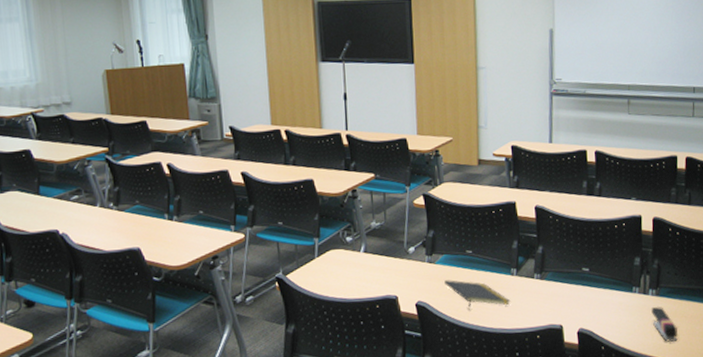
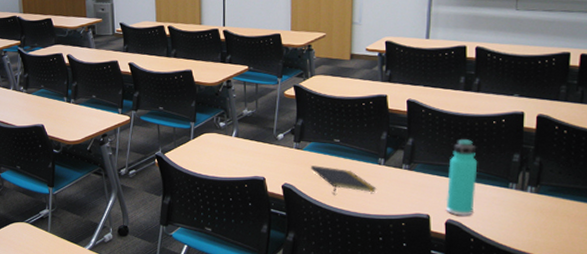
thermos bottle: none [576,244,604,324] -> present [446,138,478,216]
stapler: present [651,307,678,342] -> none [529,204,558,241]

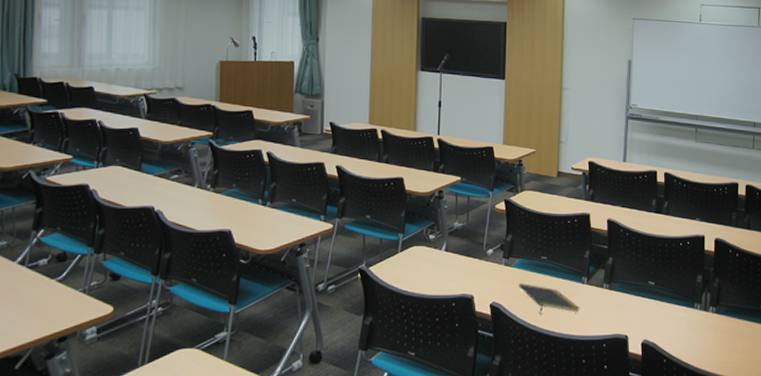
thermos bottle: present [446,138,478,216] -> none [642,259,668,336]

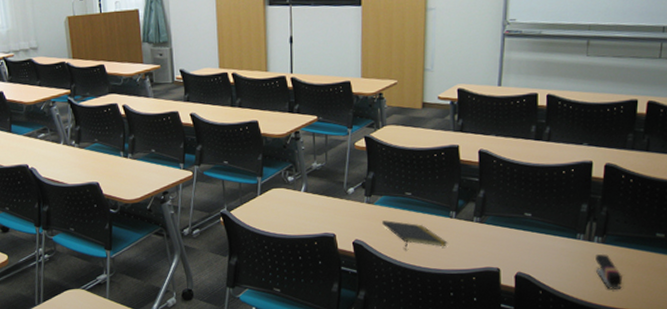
stapler: none [711,324,735,360] -> present [595,254,622,290]

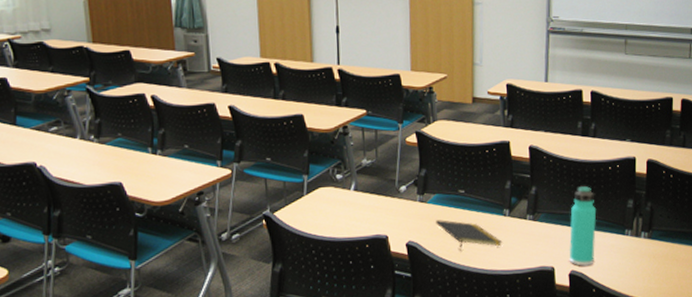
thermos bottle: none [515,189,547,268] -> present [568,185,597,266]
stapler: present [595,254,622,290] -> none [643,250,669,286]

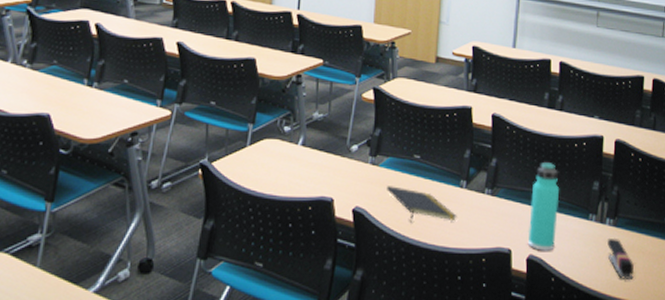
stapler: none [643,250,669,286] -> present [607,239,634,281]

